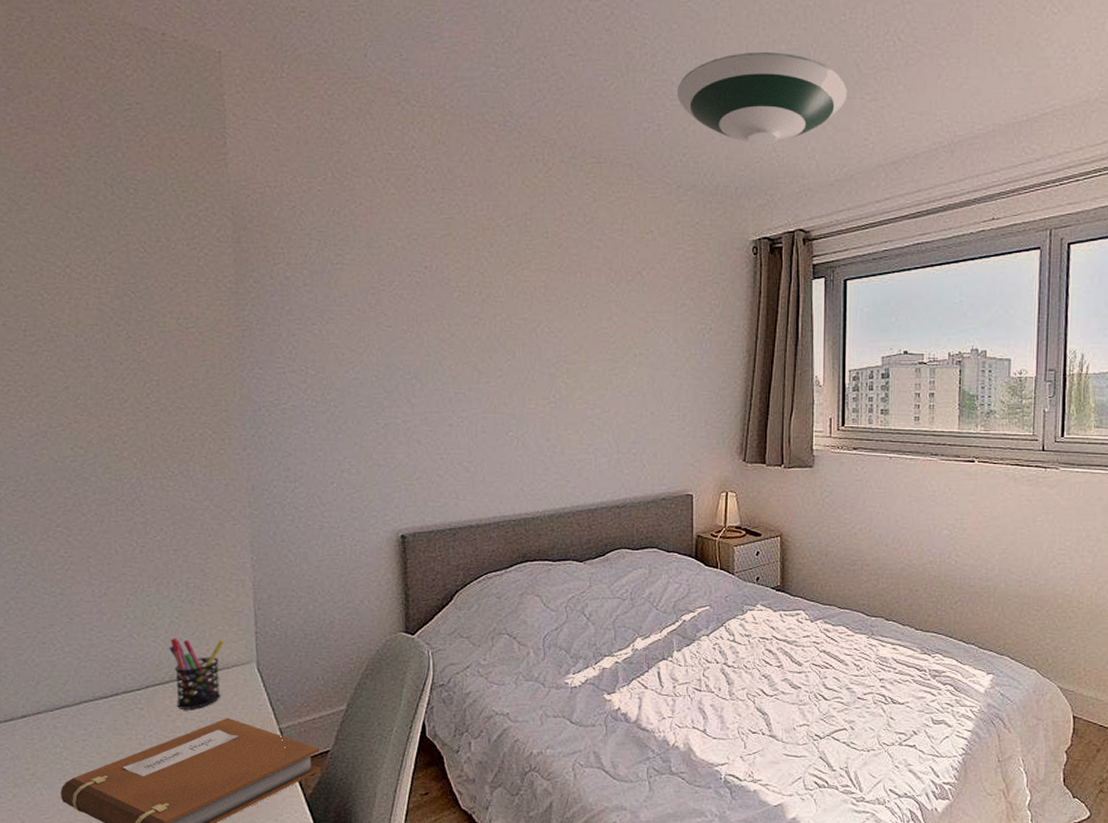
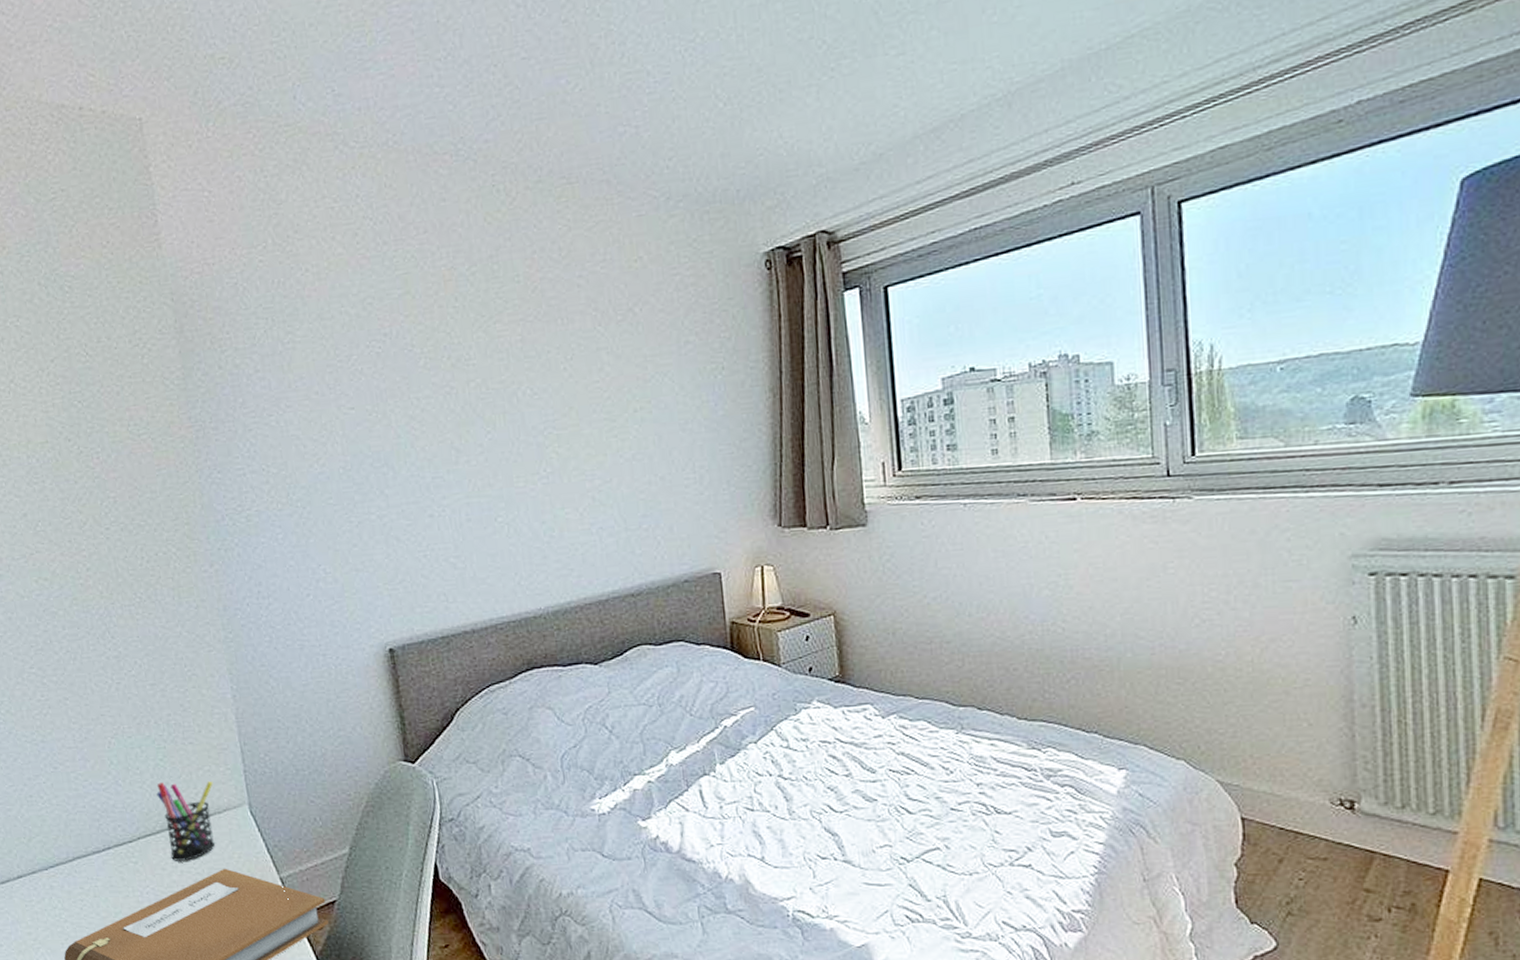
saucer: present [677,52,847,145] -> none [654,13,866,134]

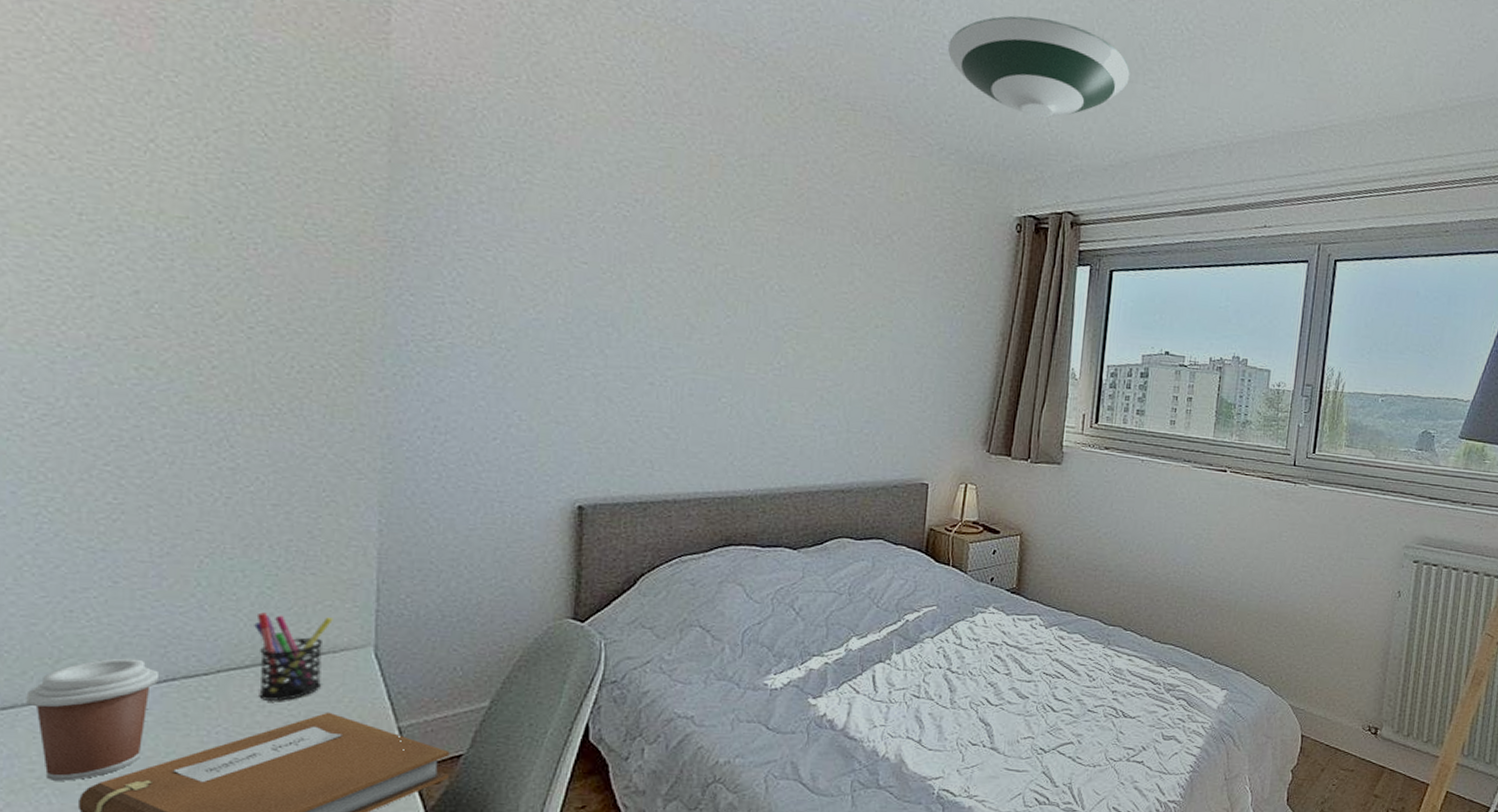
coffee cup: none [14,832,100,941] -> present [26,658,160,781]
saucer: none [654,13,866,134] -> present [948,15,1130,119]

